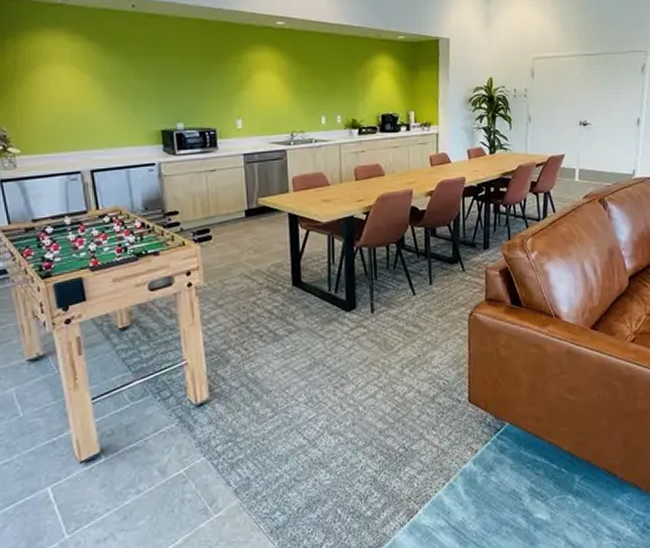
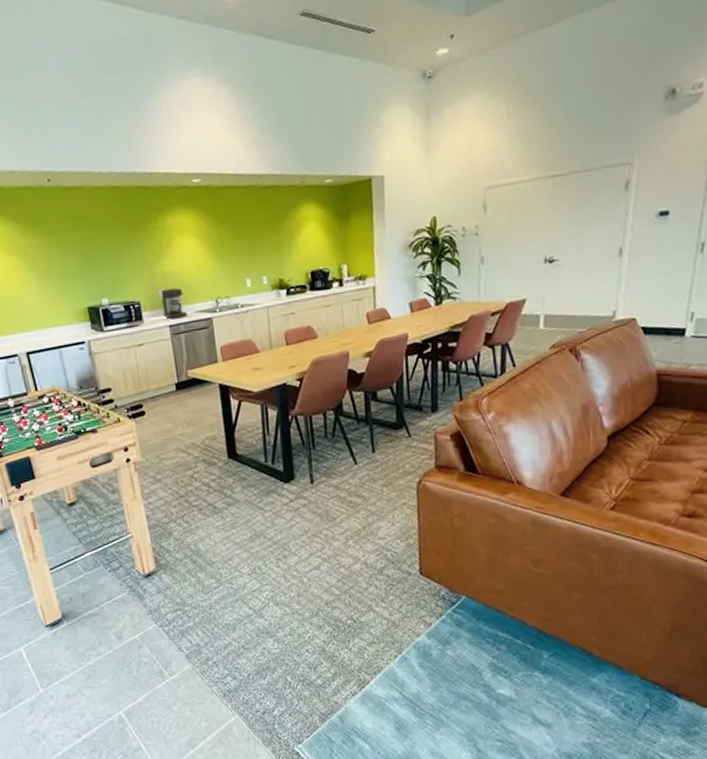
coffee maker: none [237,119,262,148] -> present [160,287,187,319]

